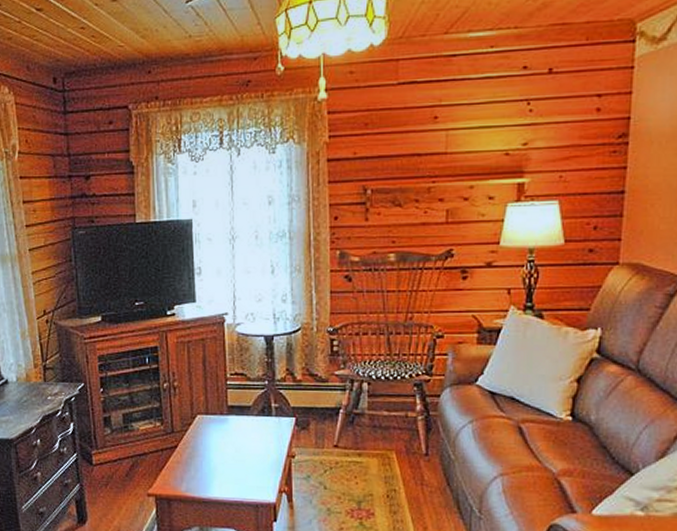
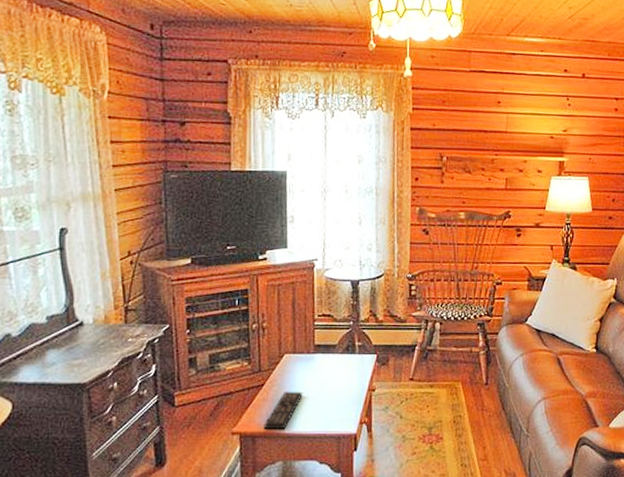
remote control: none [179,454,217,494] -> present [264,391,303,430]

